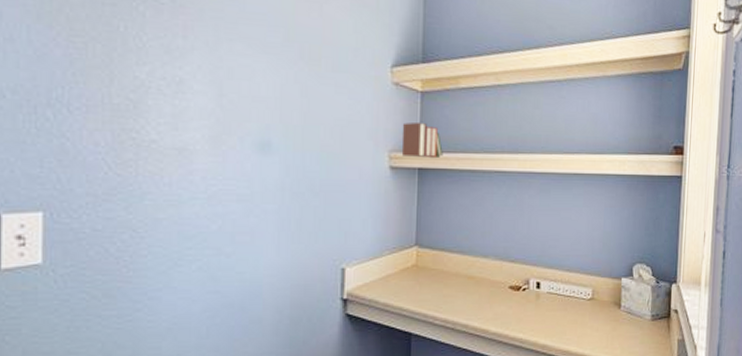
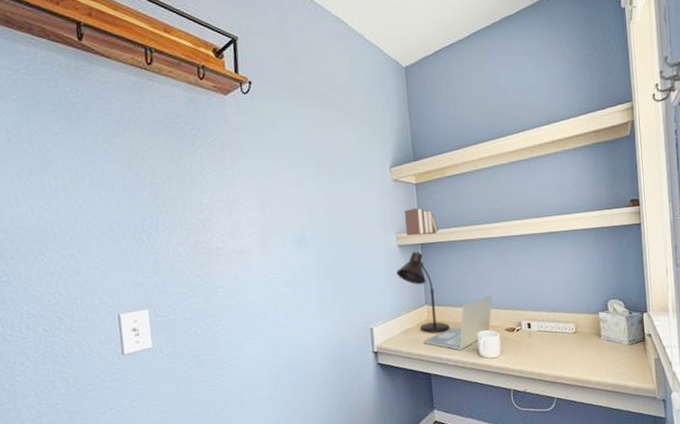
desk lamp: none [382,177,442,284] -> present [395,251,450,334]
laptop: none [406,242,499,308] -> present [423,294,493,351]
mug: none [473,286,503,322] -> present [477,330,501,359]

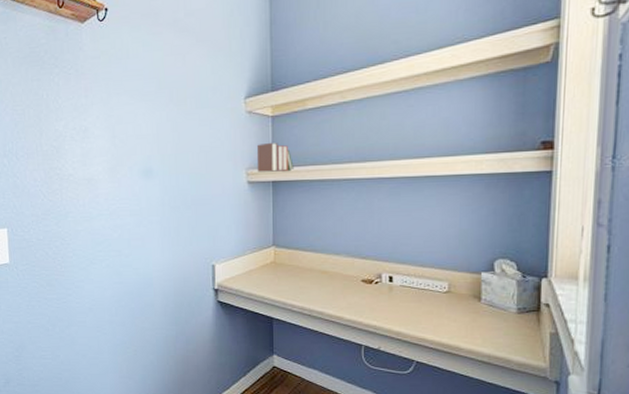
desk lamp: present [395,251,450,334] -> none [243,189,298,278]
laptop: present [423,294,493,351] -> none [267,241,350,298]
mug: present [477,330,501,359] -> none [328,279,356,310]

